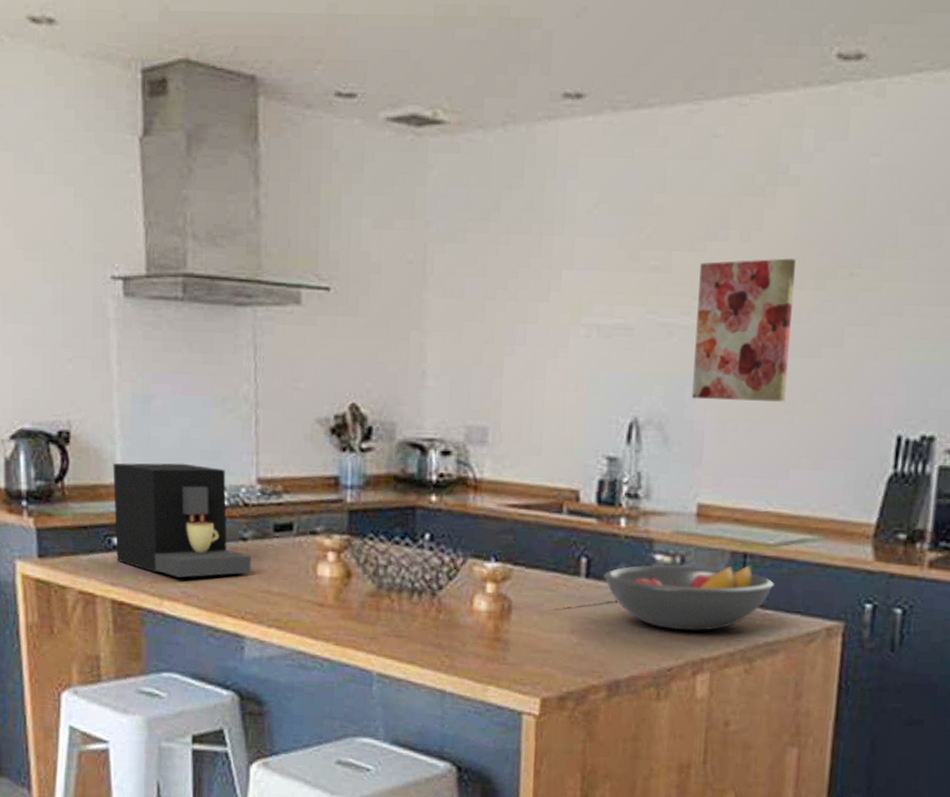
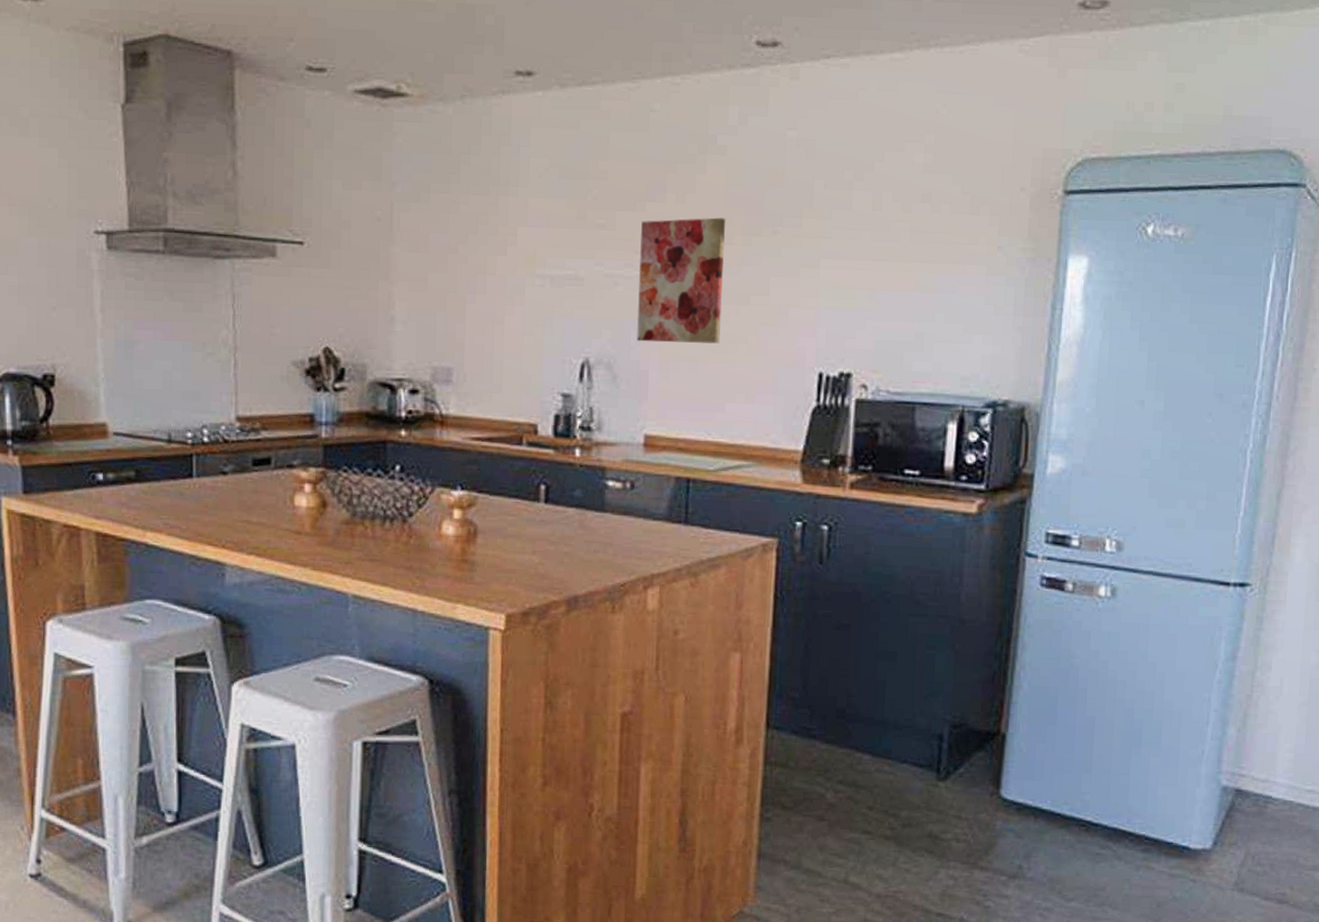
coffee maker: present [113,462,252,578] -> none [96,403,232,510]
fruit bowl: present [604,565,774,631] -> none [561,489,715,549]

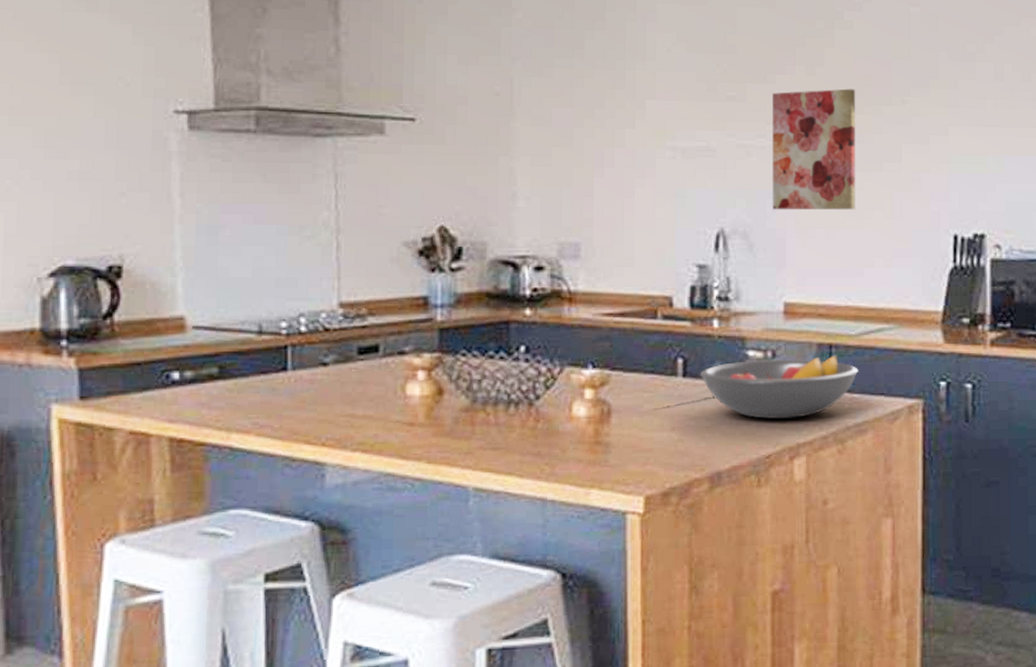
fruit bowl: none [561,489,715,549] -> present [700,355,859,419]

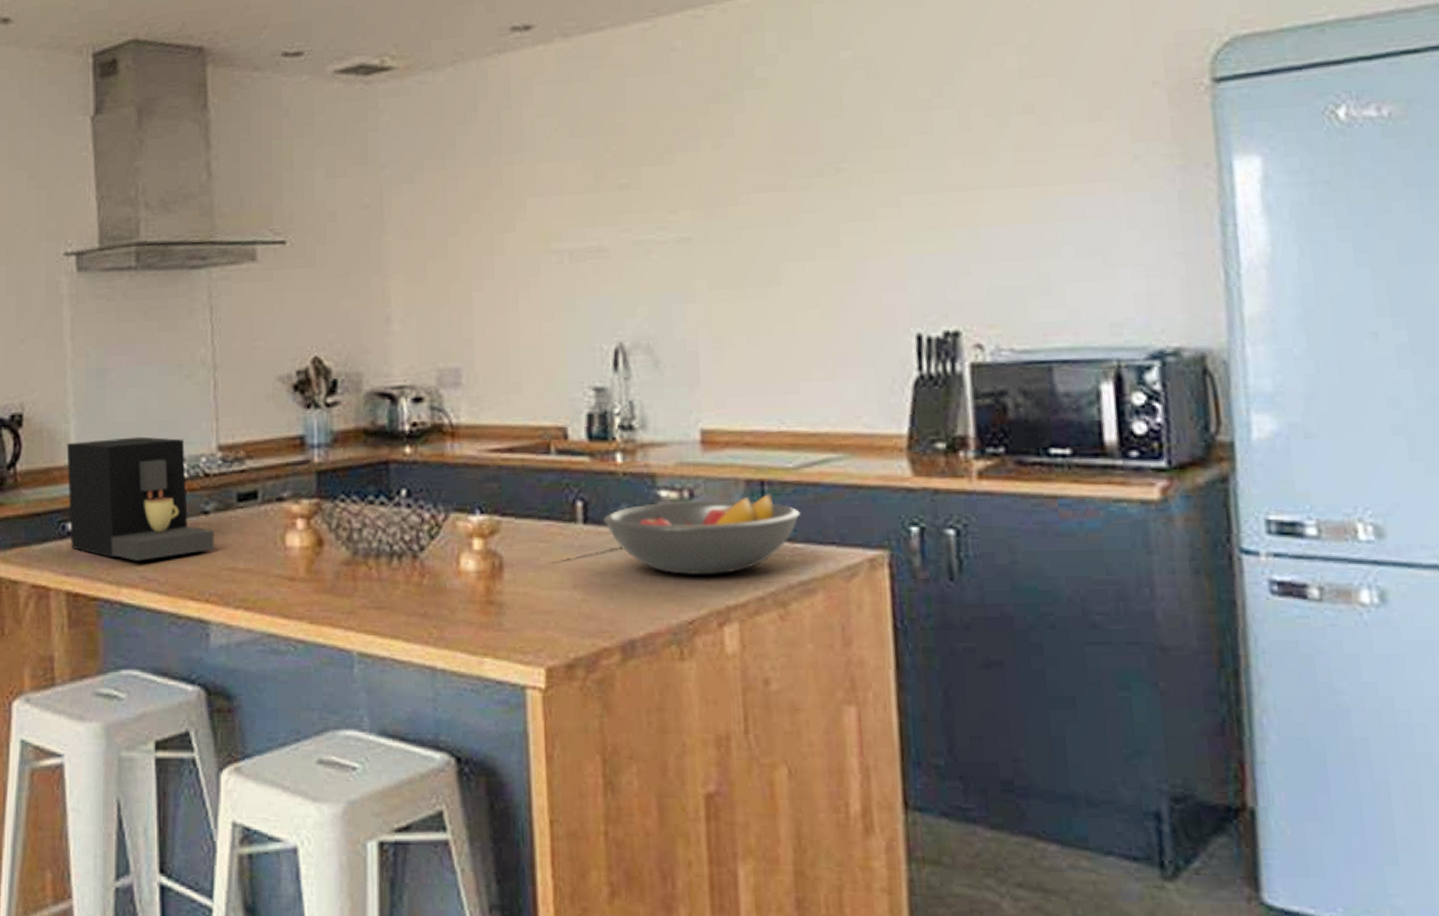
coffee maker: none [172,292,333,408] -> present [66,436,215,561]
wall art: present [772,88,855,210] -> none [672,160,784,317]

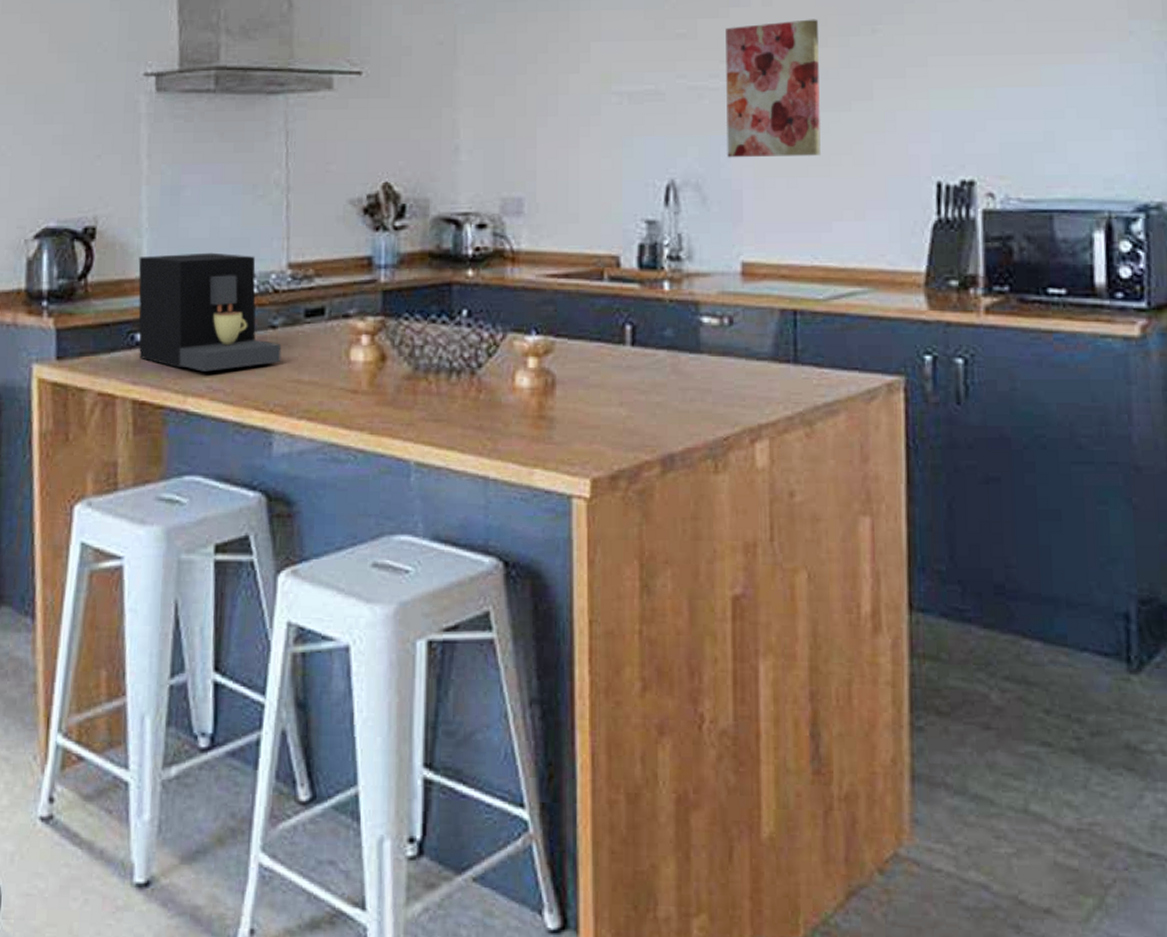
fruit bowl: present [604,494,800,575] -> none [650,322,828,395]
wall art: none [672,160,784,317] -> present [726,19,821,158]

